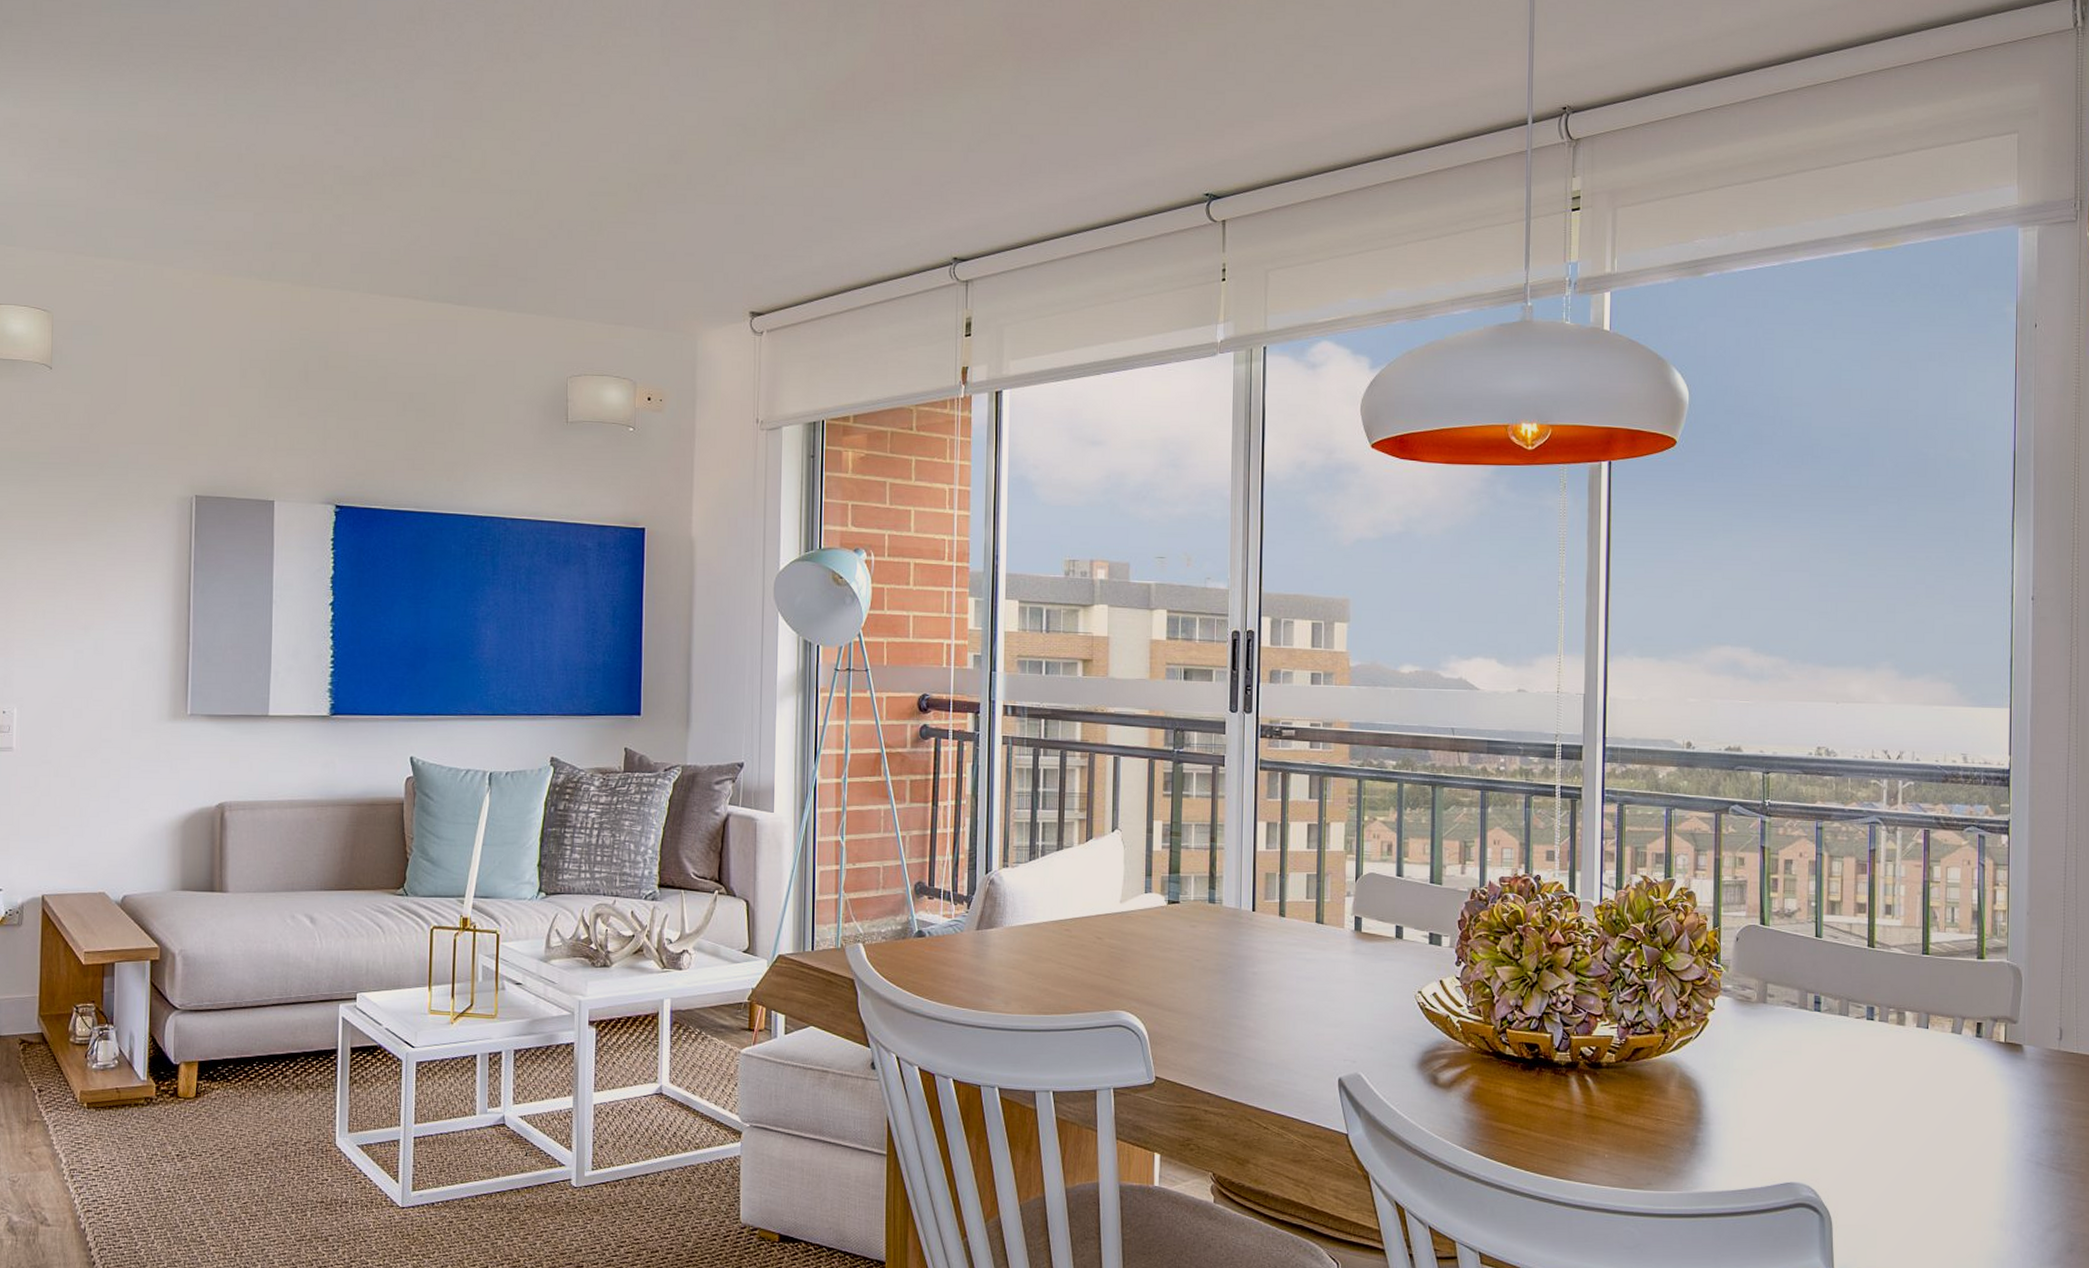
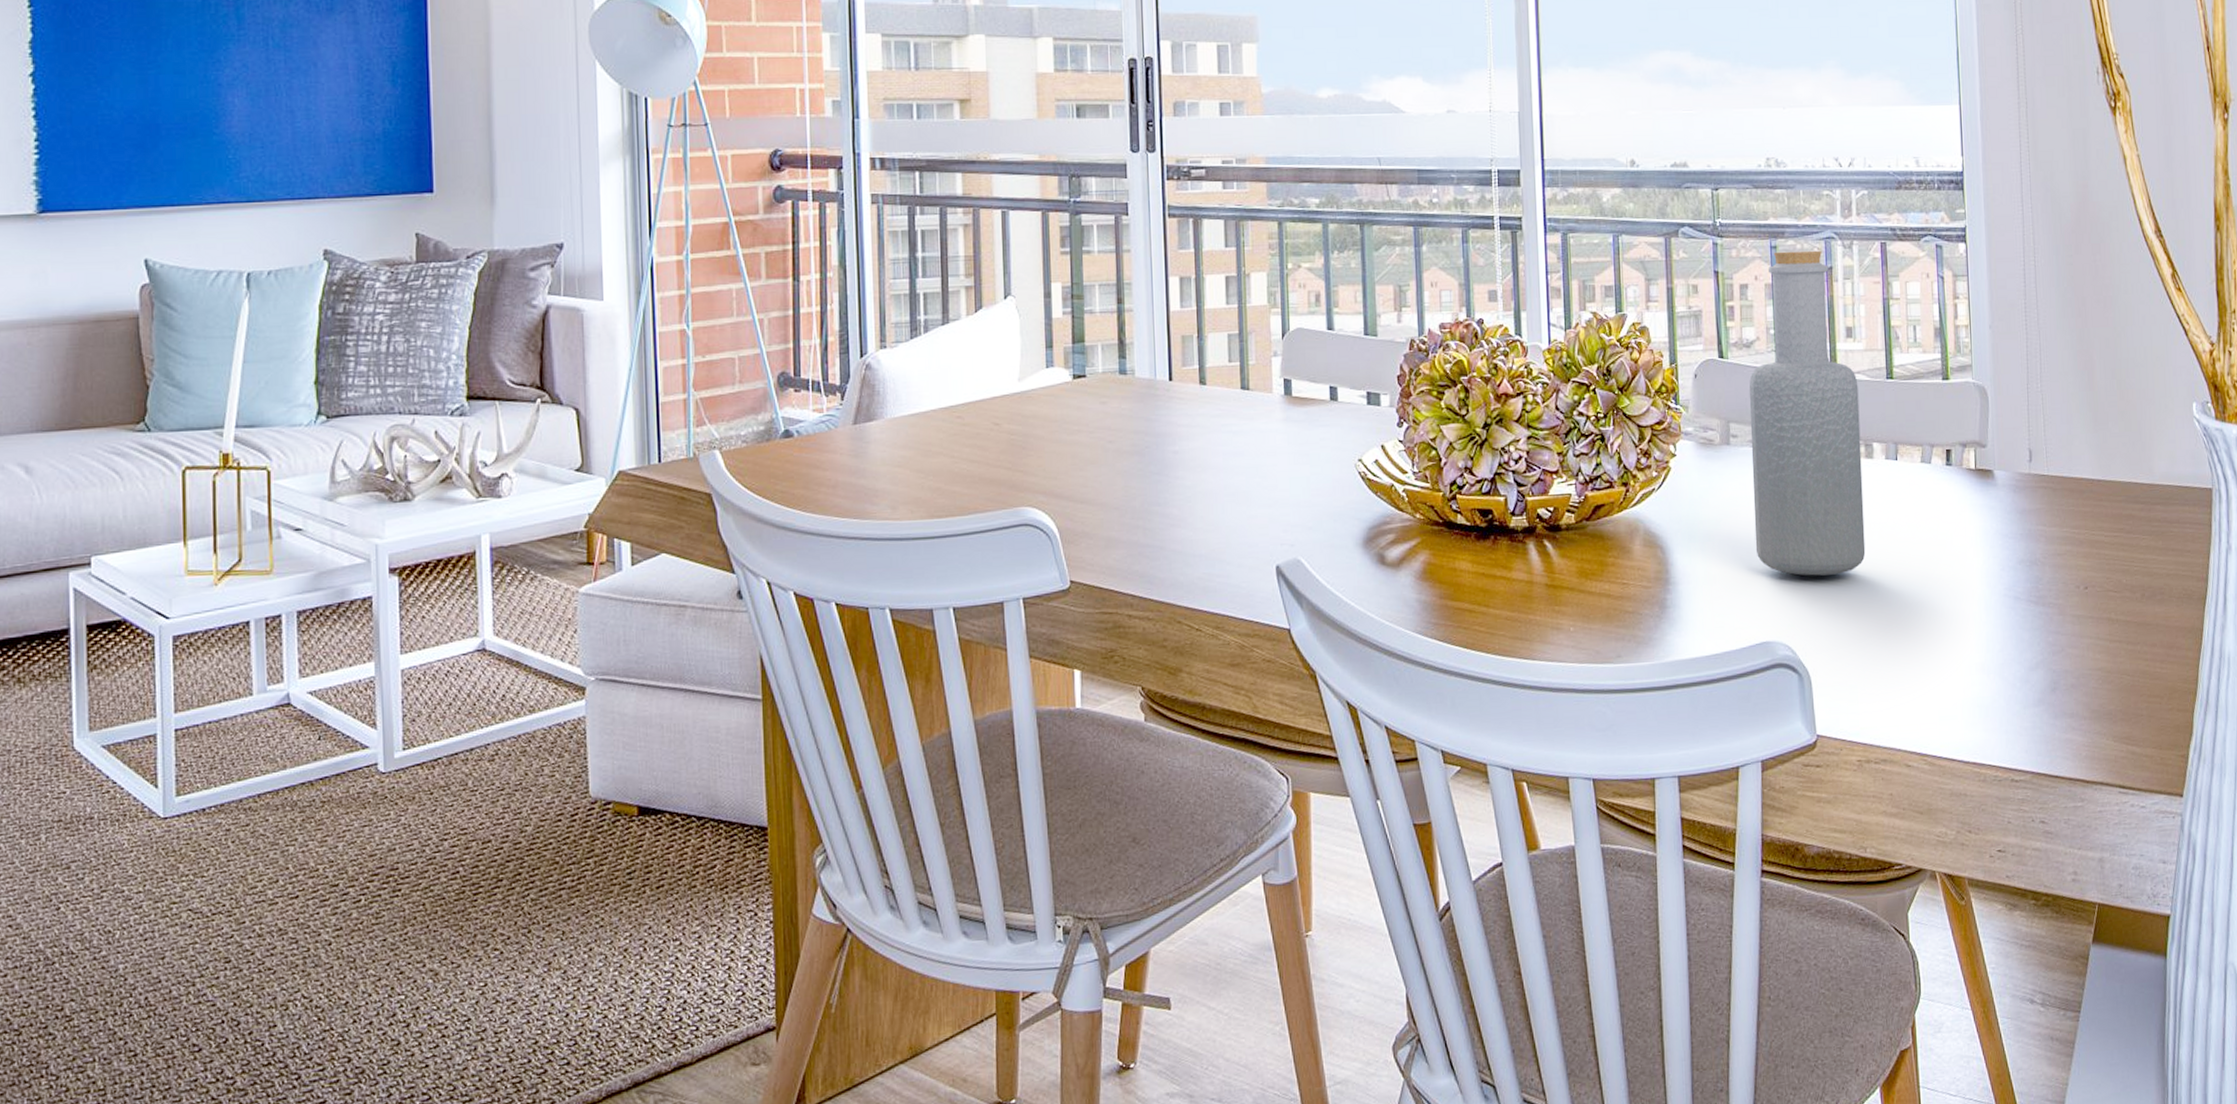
bottle: none [1785,832,1894,1128] -> present [1749,250,1866,576]

